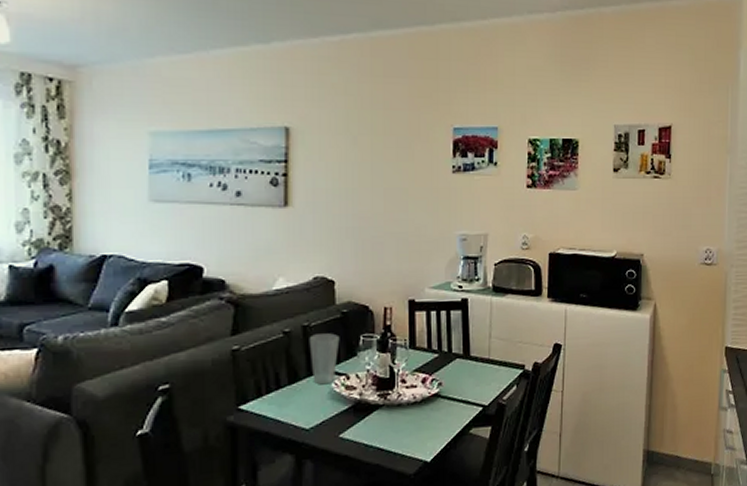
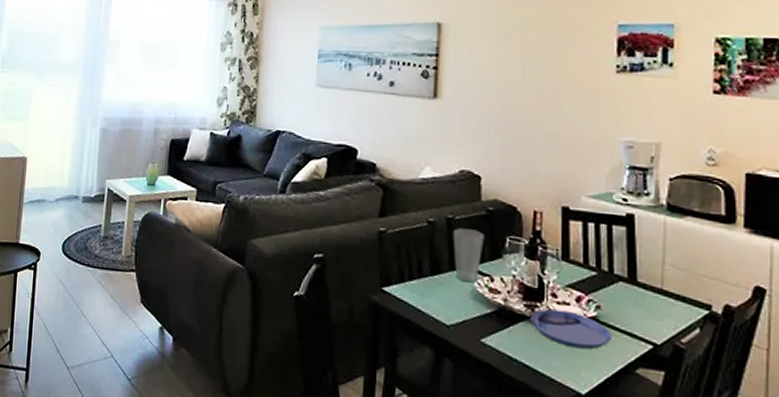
plate: none [383,392,451,424] -> present [530,309,612,350]

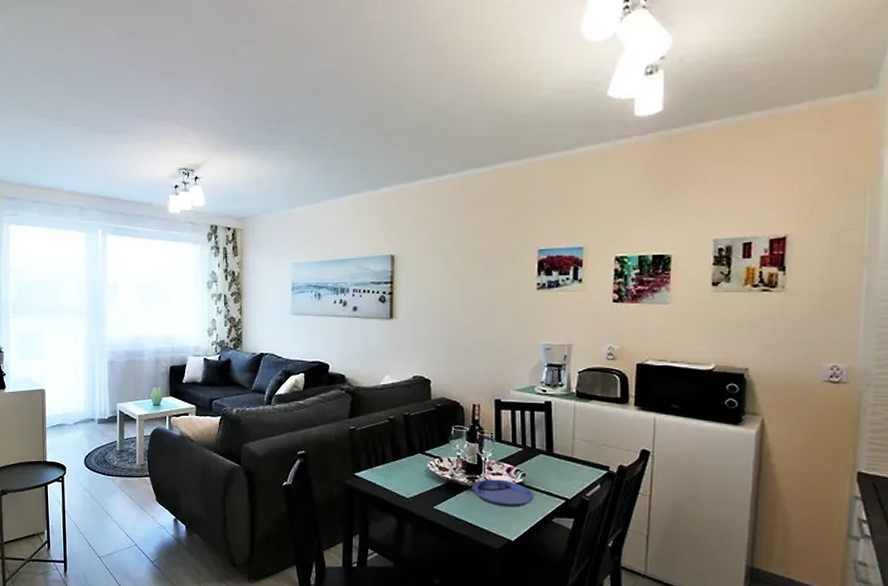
cup: present [452,228,485,283] -> none [409,422,435,464]

